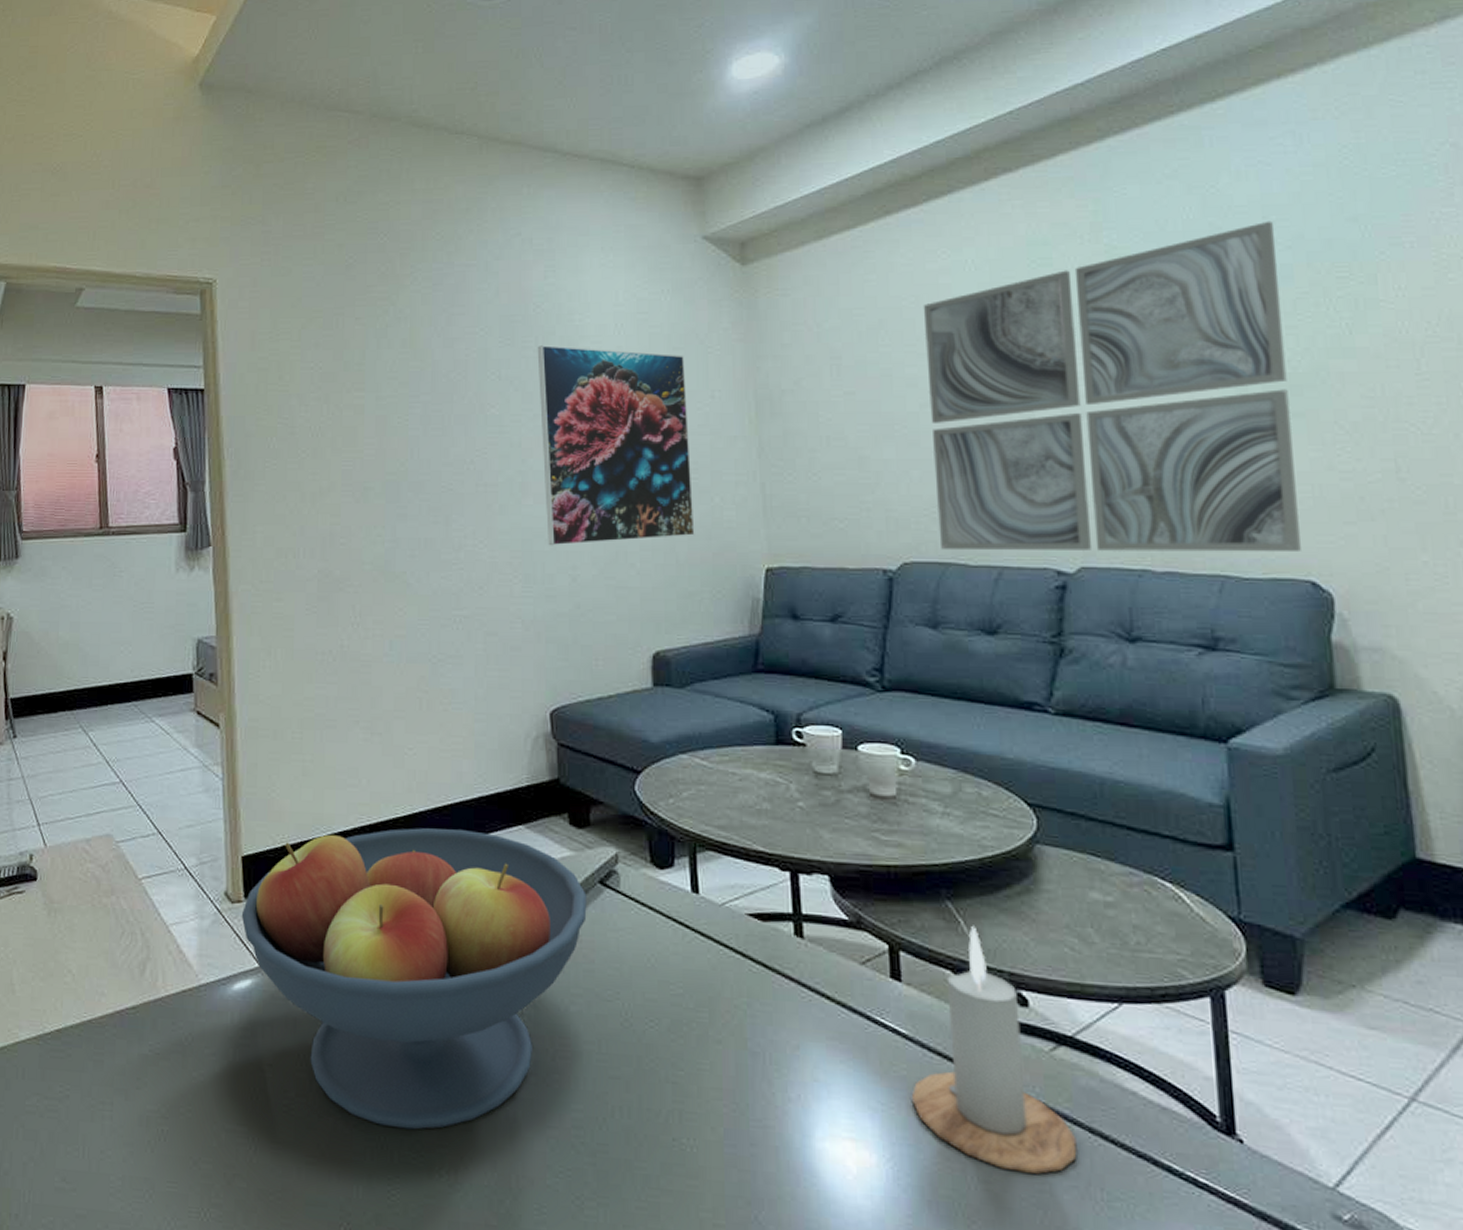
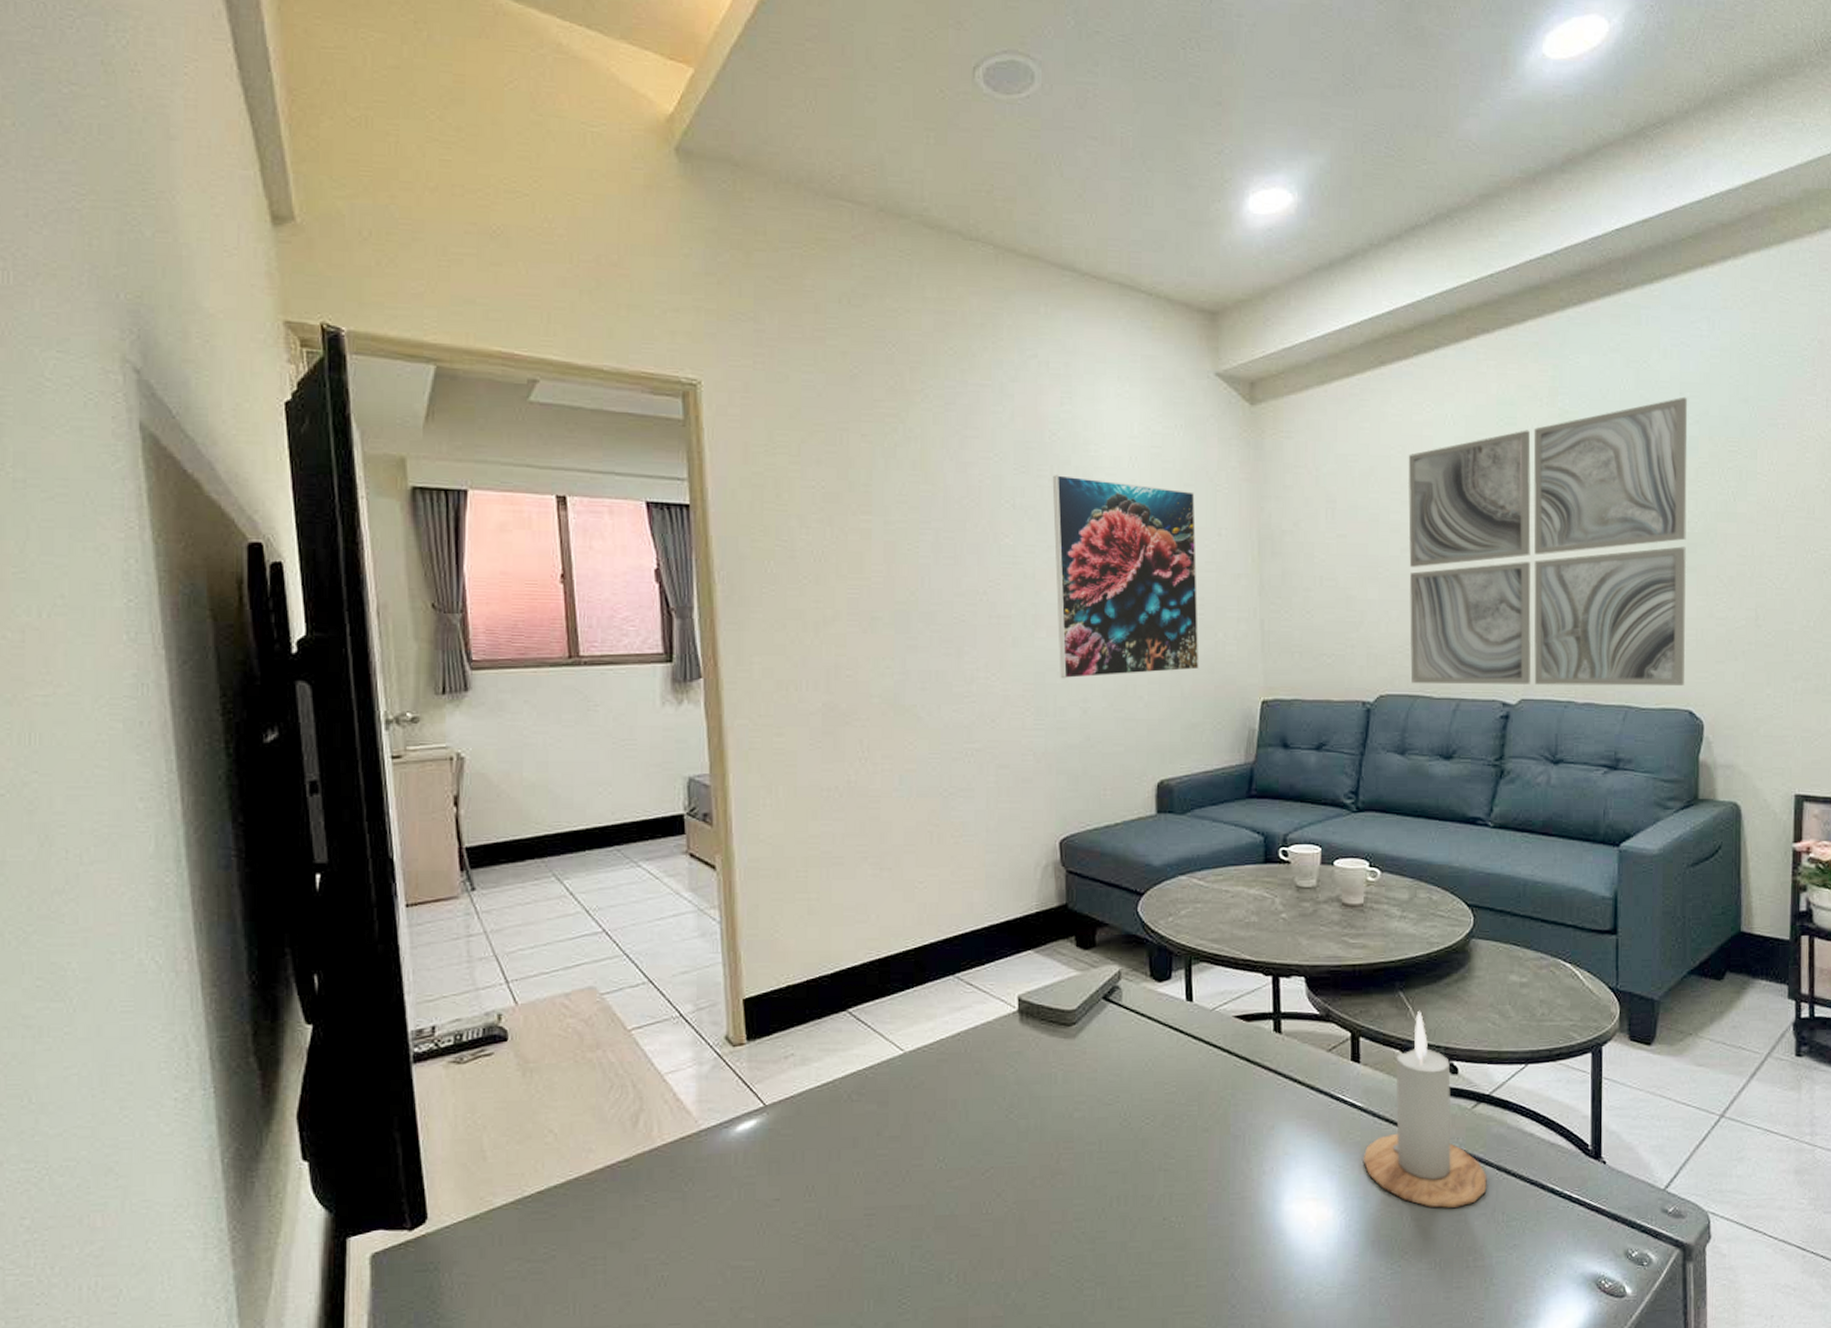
fruit bowl: present [241,828,587,1130] -> none [743,958,1091,1242]

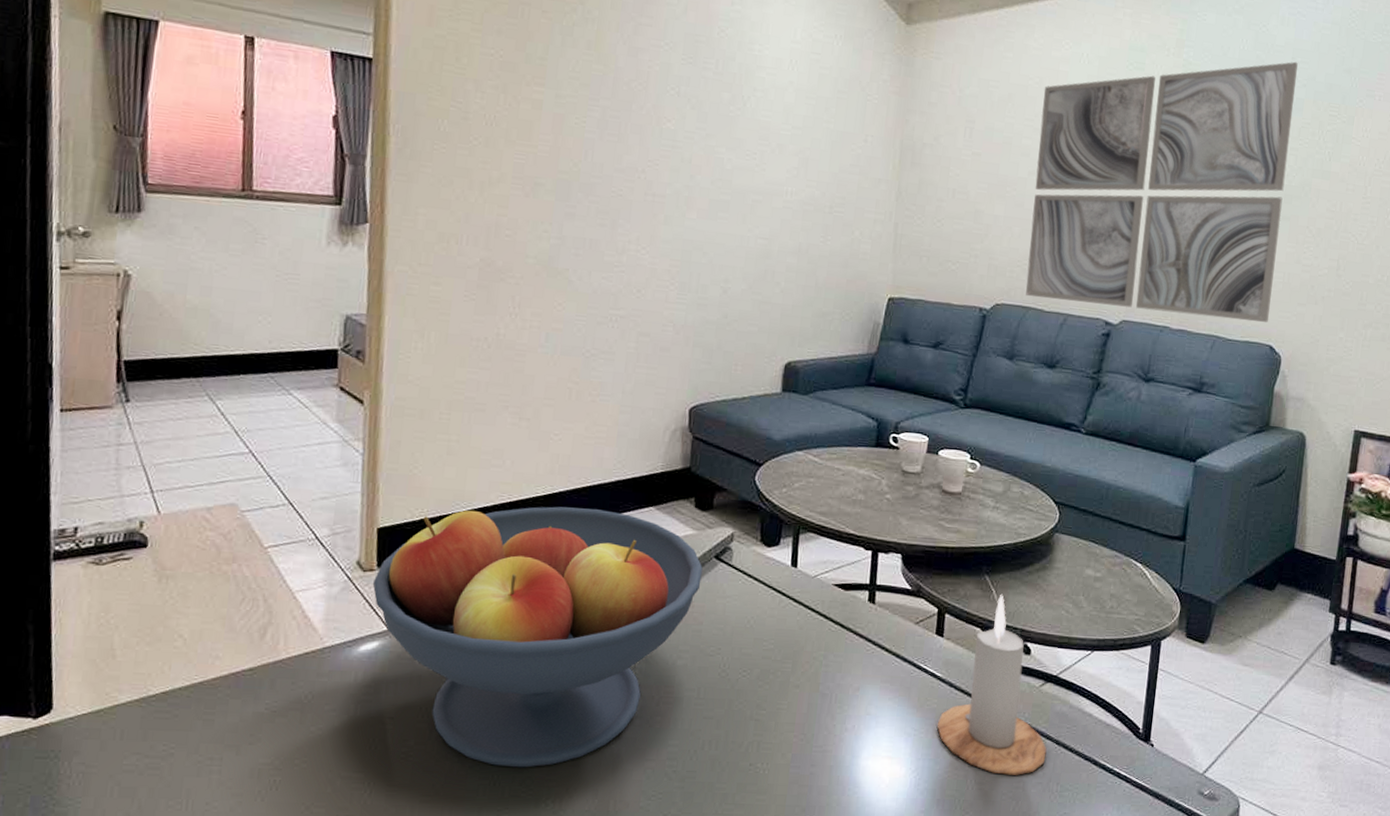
fruit bowl: none [743,958,1091,1242] -> present [372,506,703,768]
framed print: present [1052,475,1199,679] -> none [705,69,847,263]

